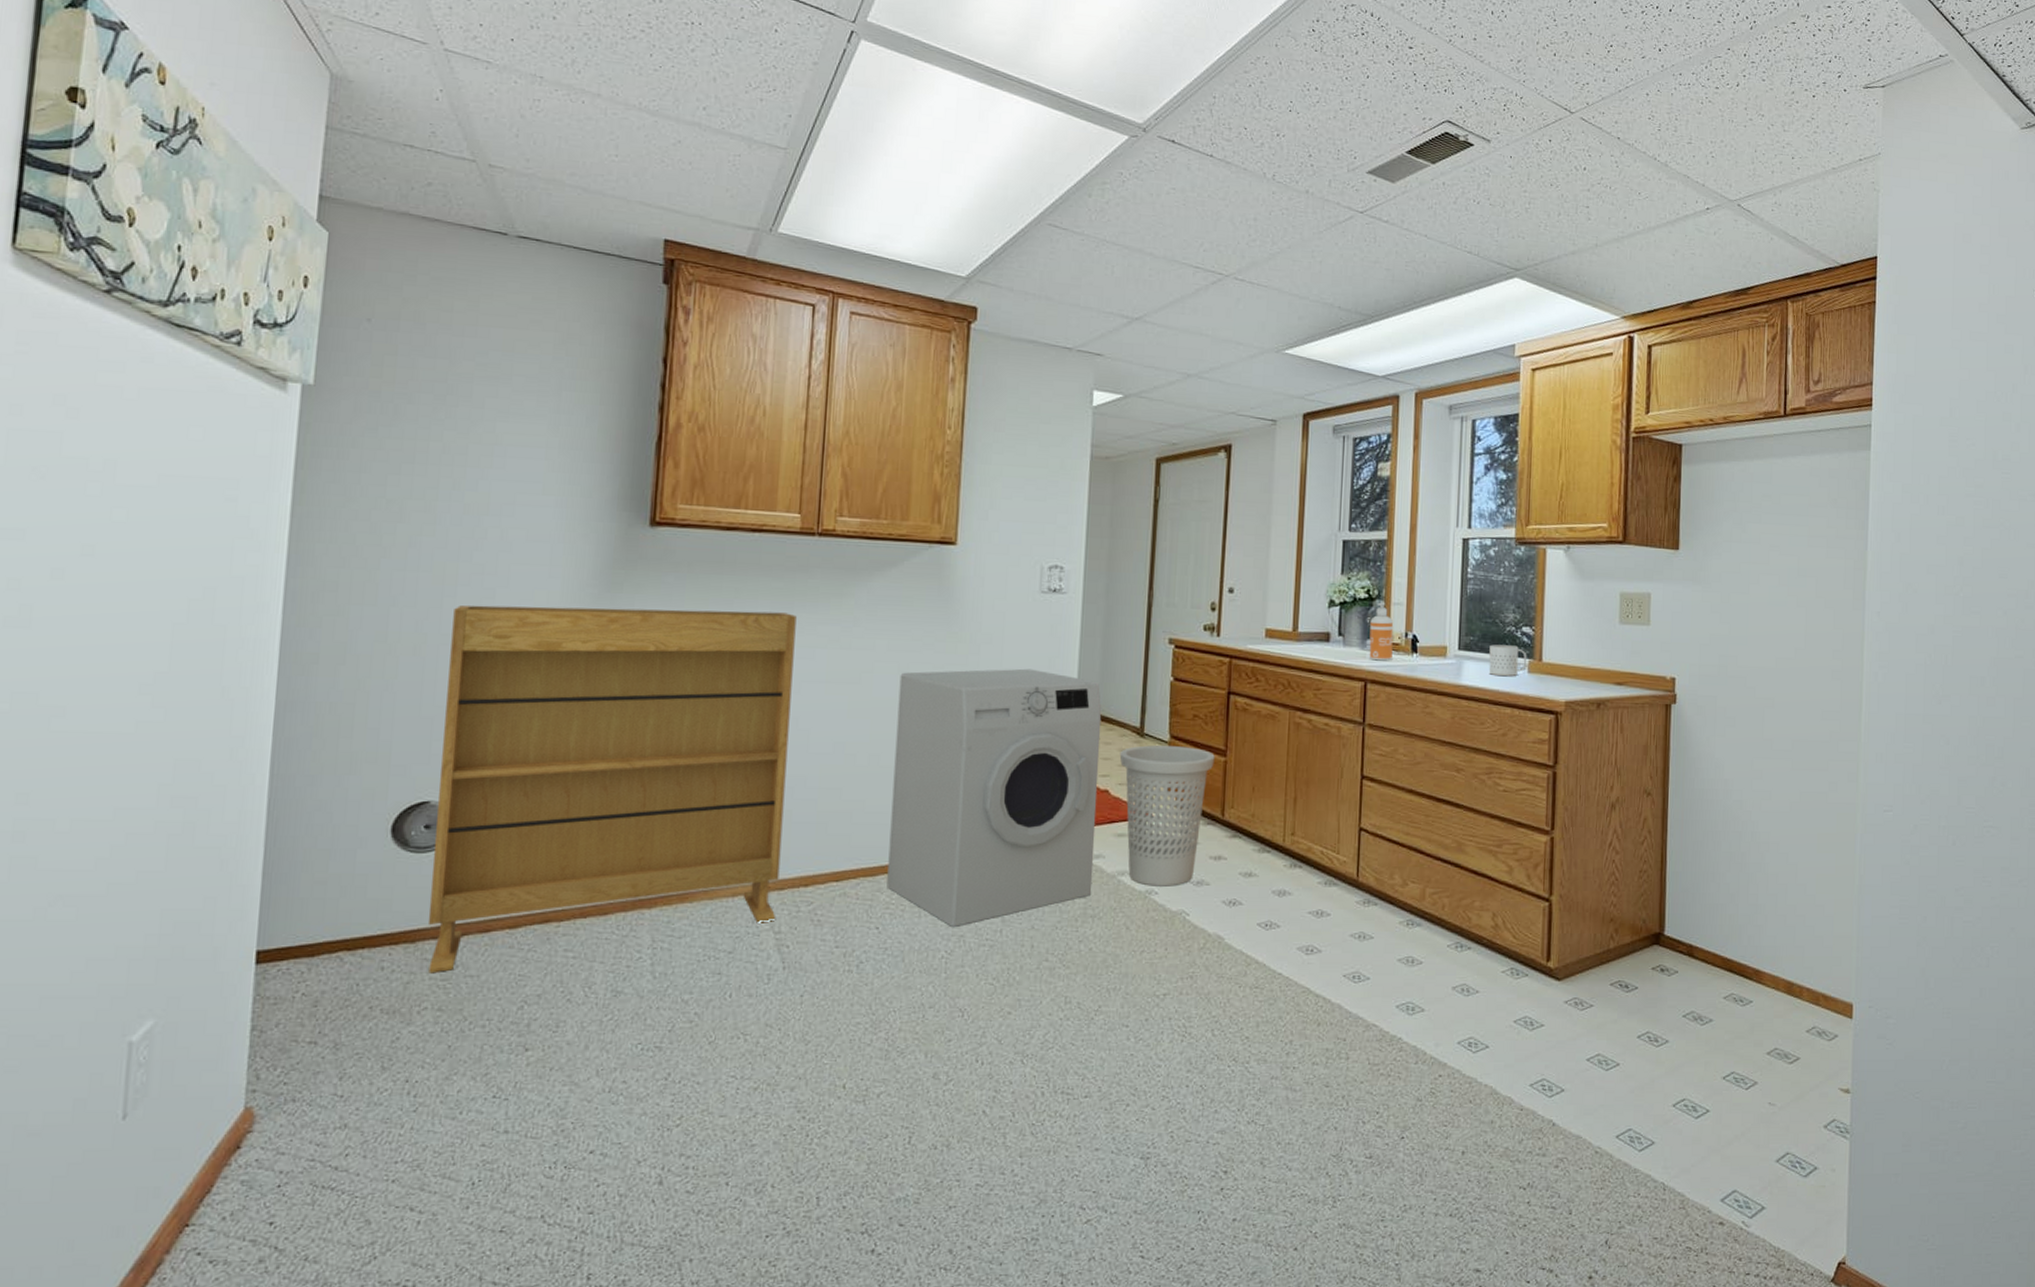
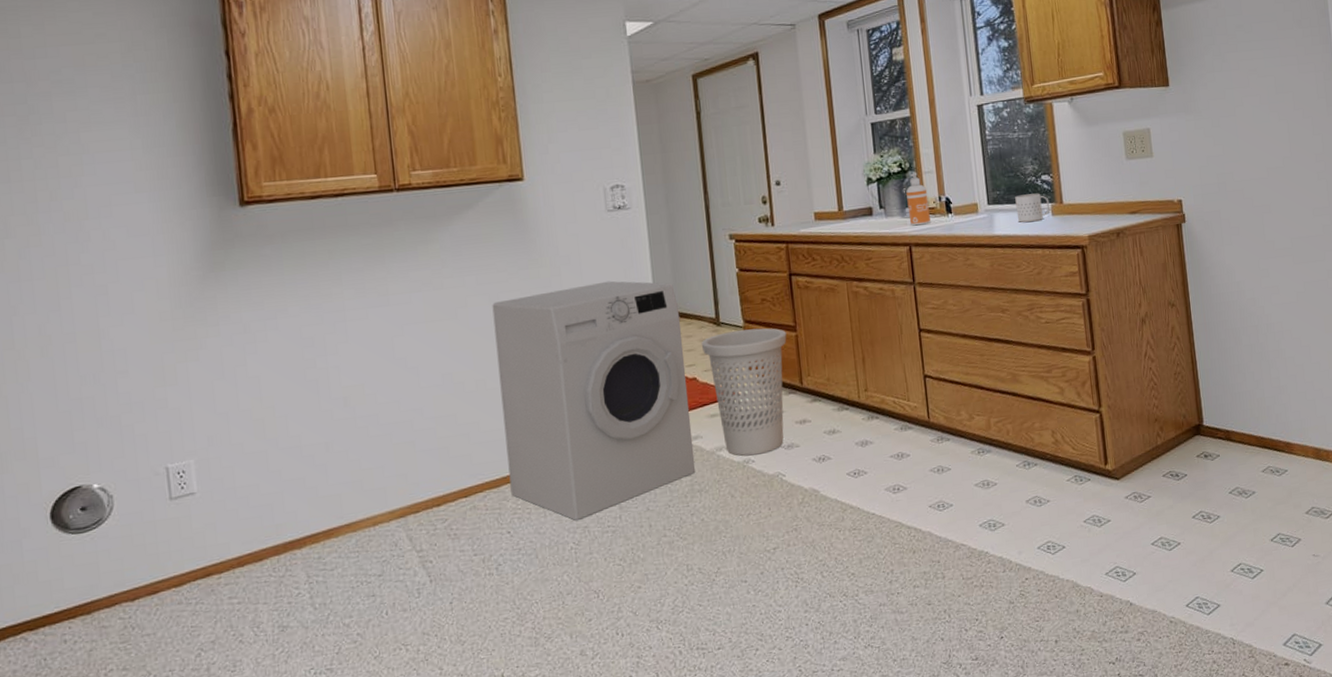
shoe rack: present [427,605,797,974] -> none [72,265,415,639]

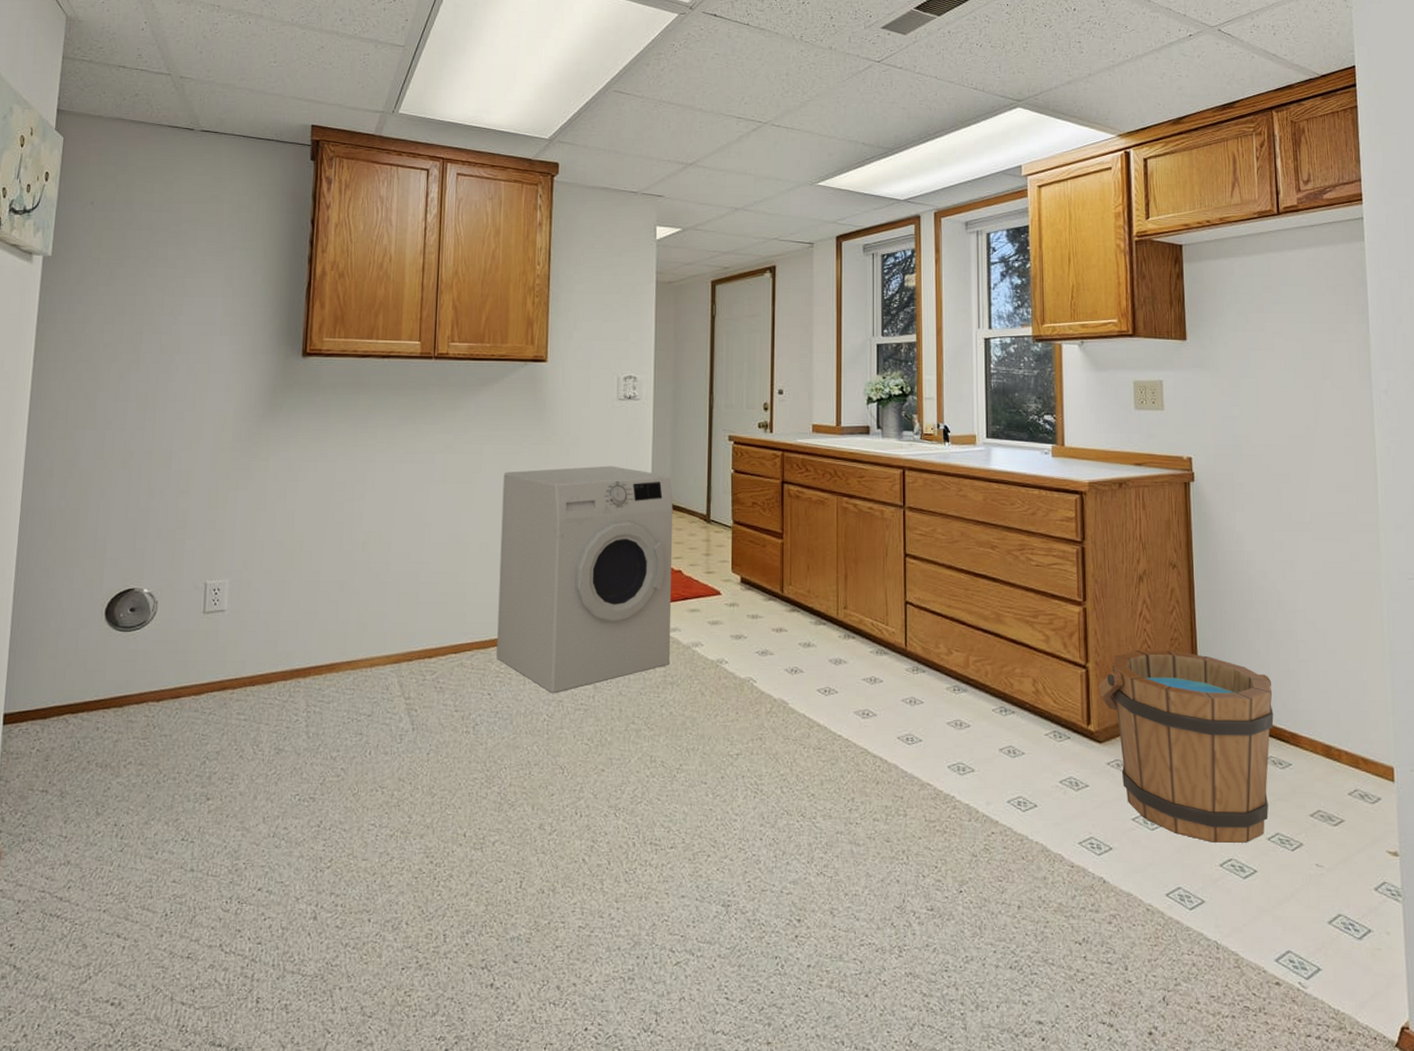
laundry basket: present [701,328,787,456] -> none [690,530,773,656]
soap dispenser: present [906,173,931,226] -> none [905,397,927,450]
mug: present [1015,193,1050,223] -> none [1015,432,1051,461]
bucket: none [1112,384,1270,552] -> present [1098,650,1274,843]

